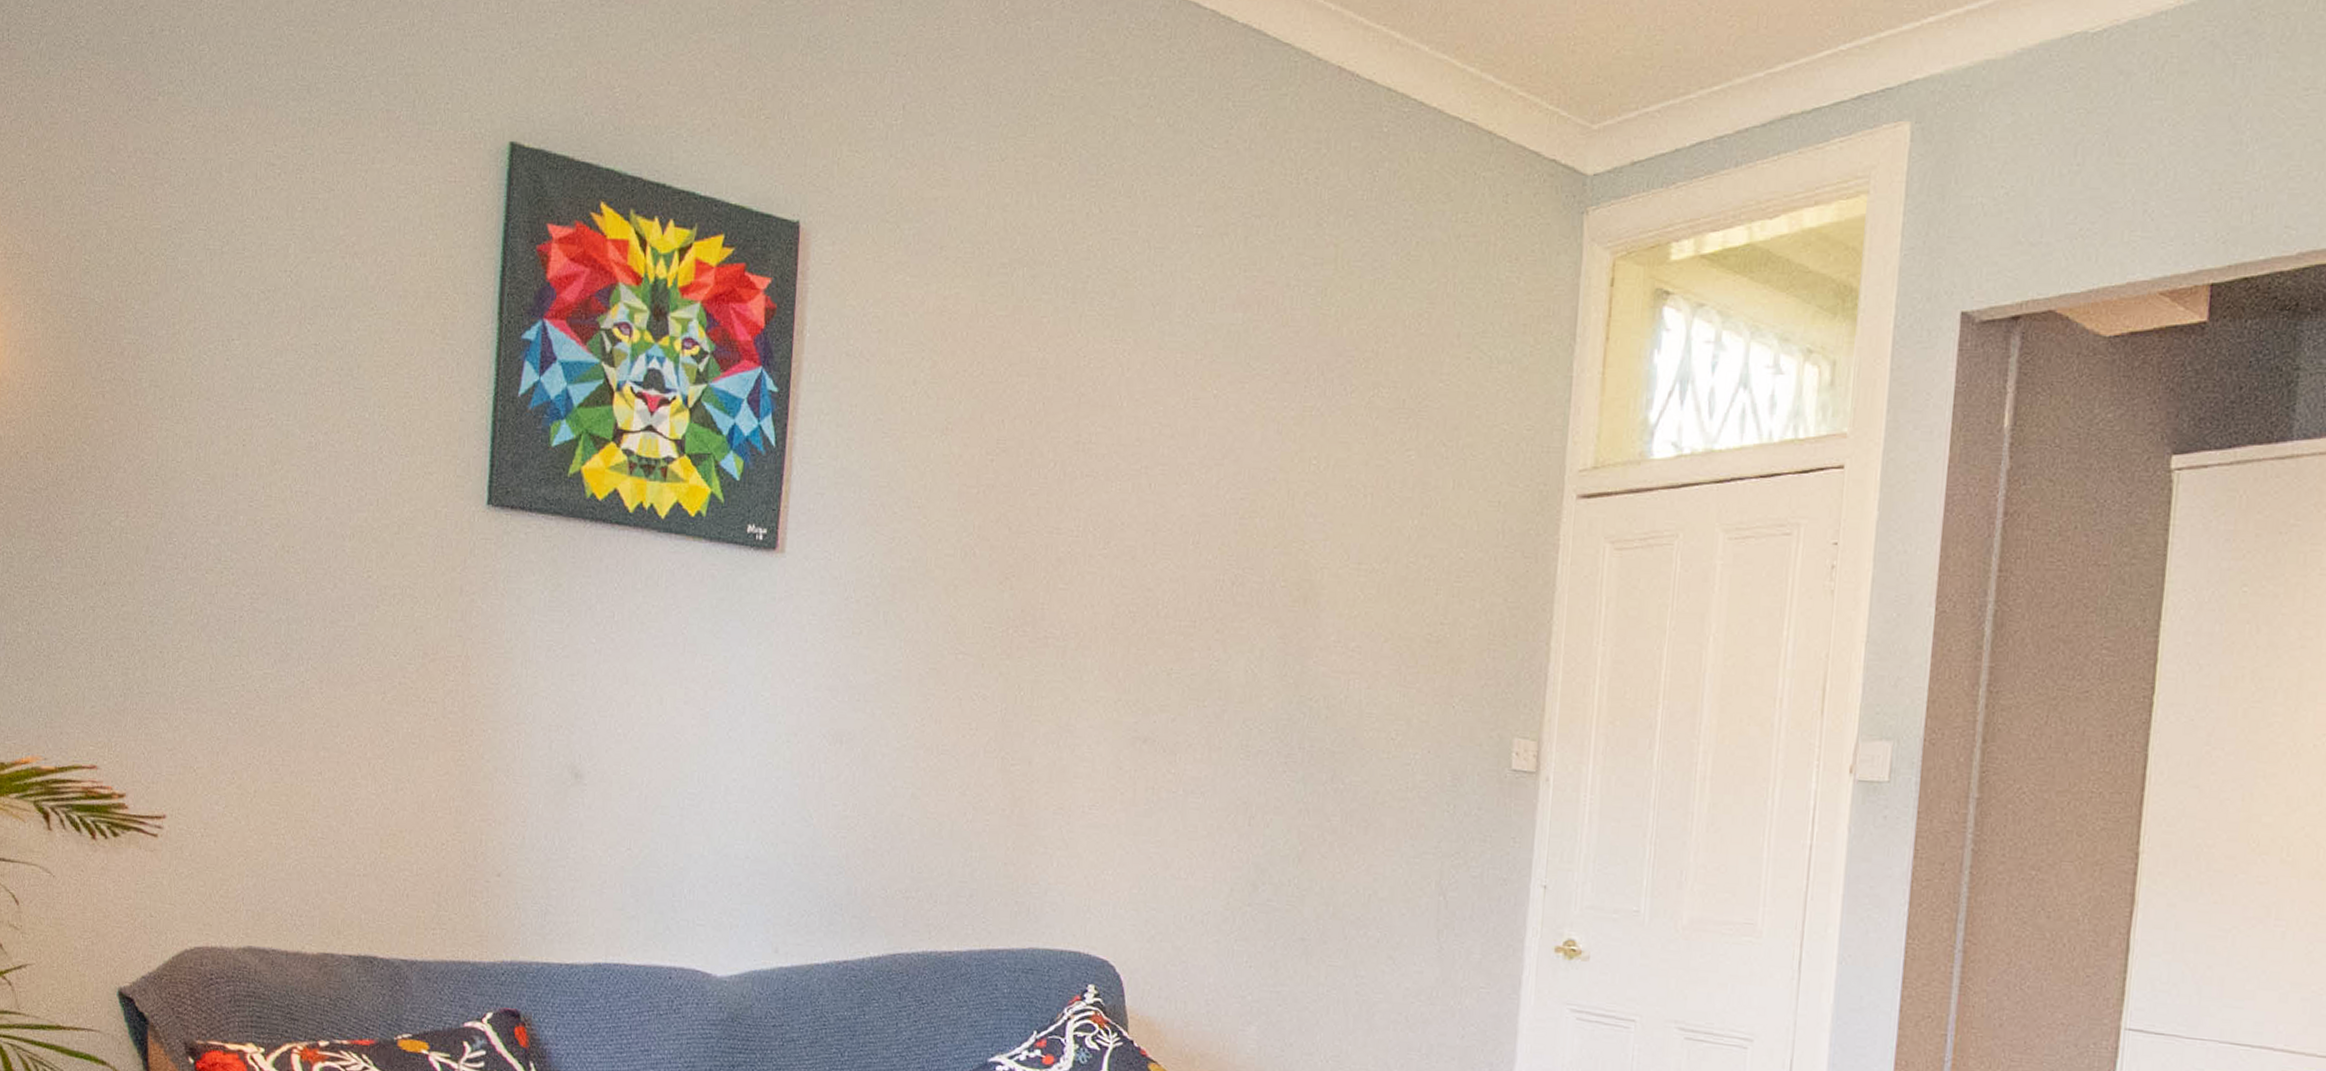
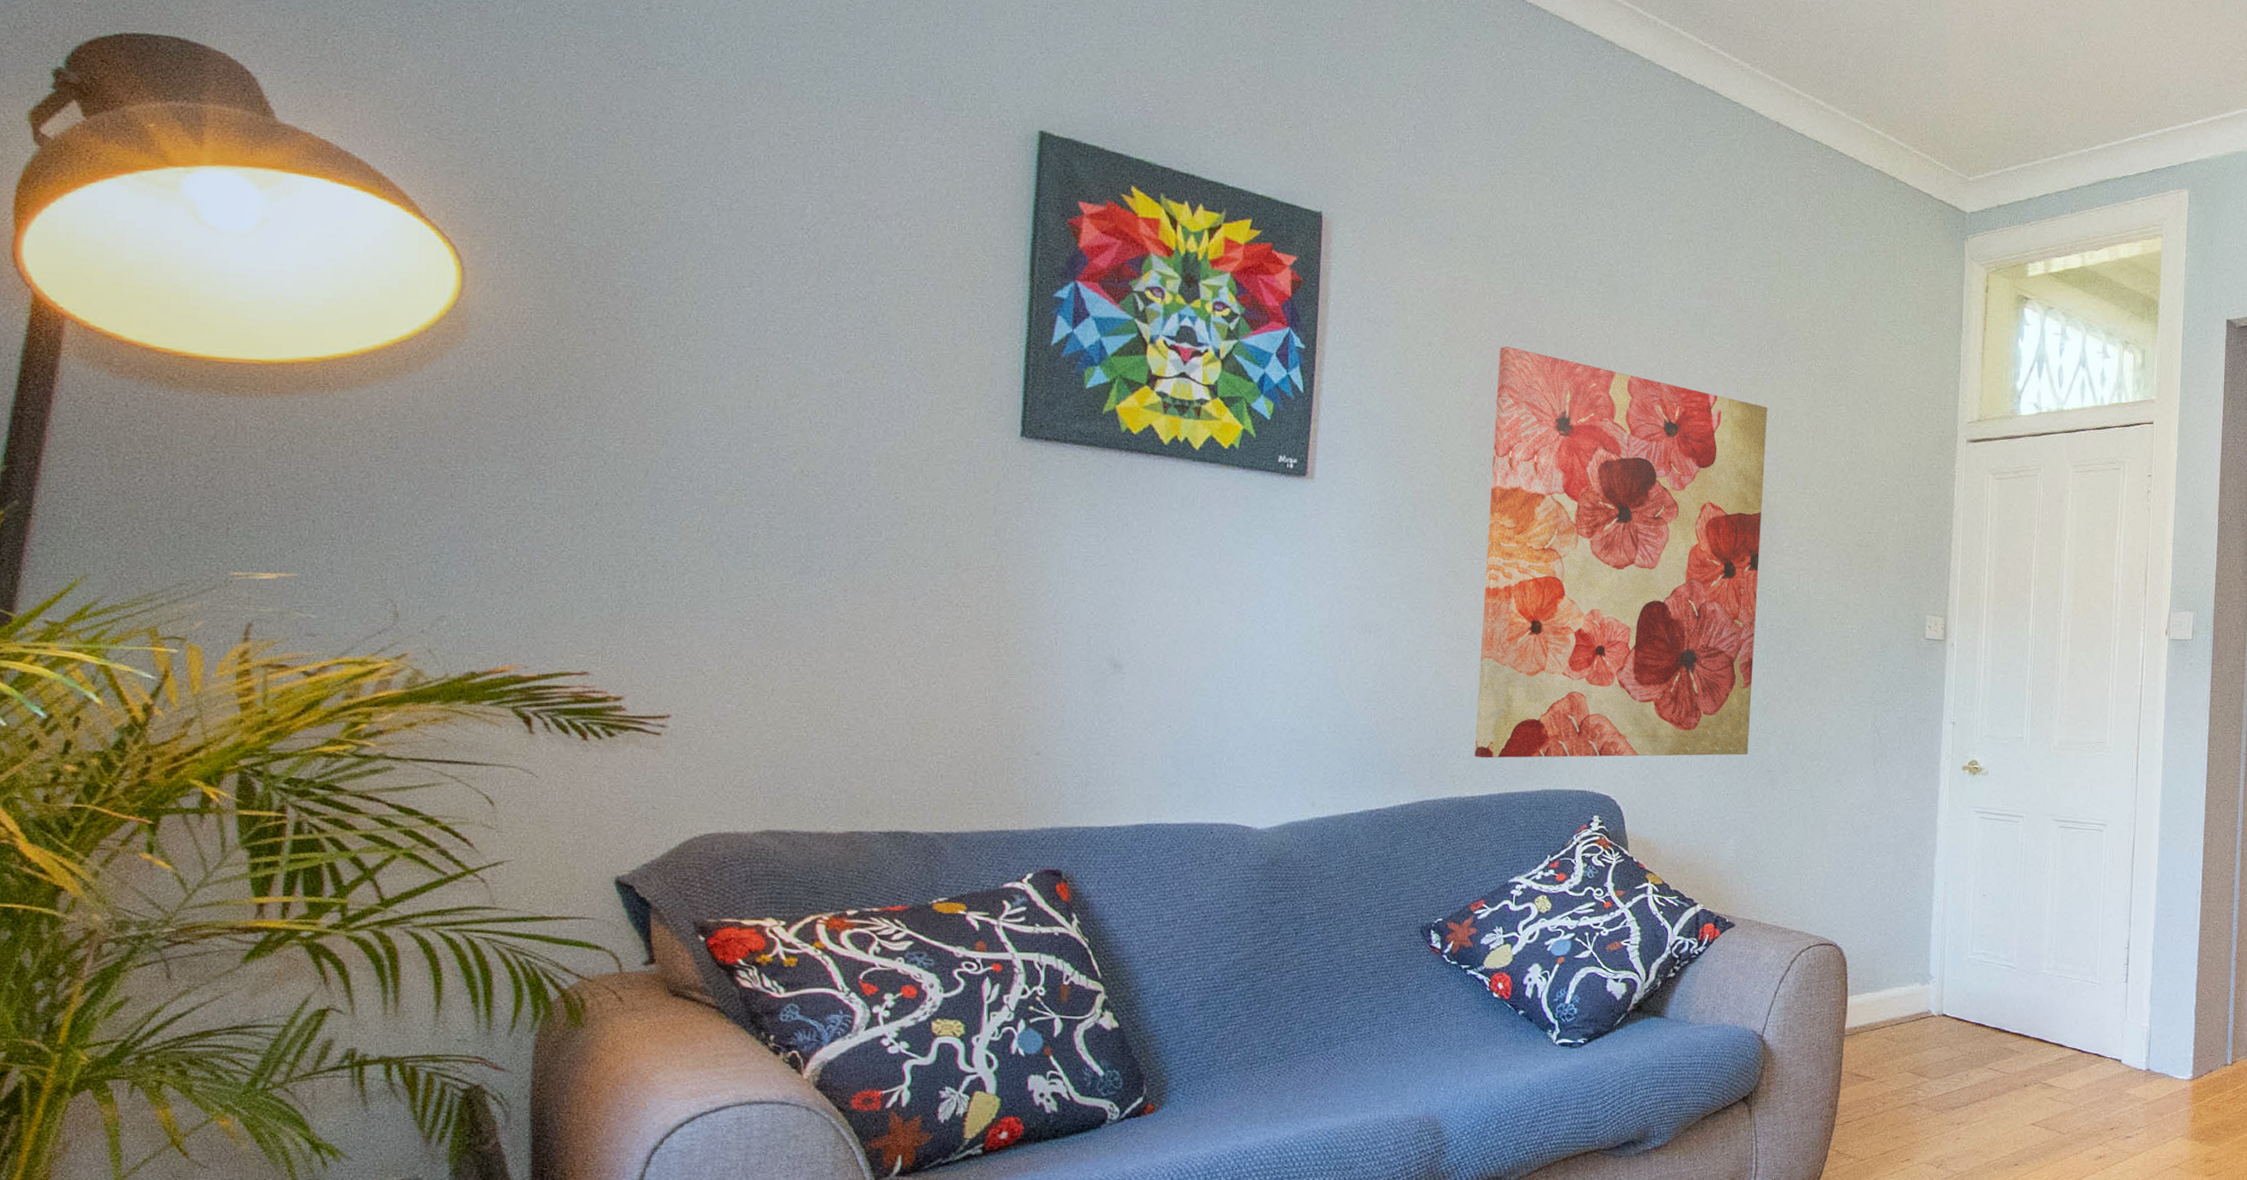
wall art: none [953,381,1315,917] -> present [1474,346,1768,758]

